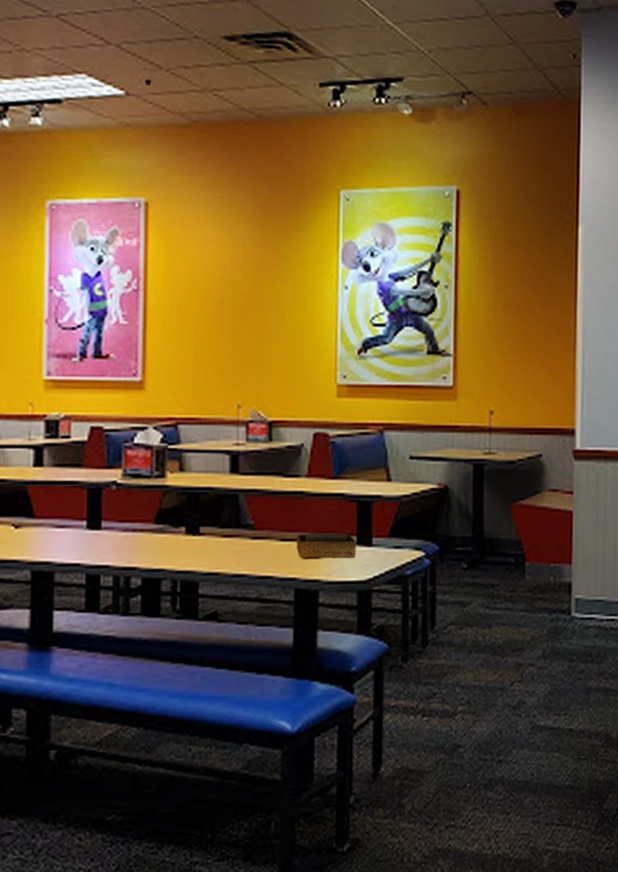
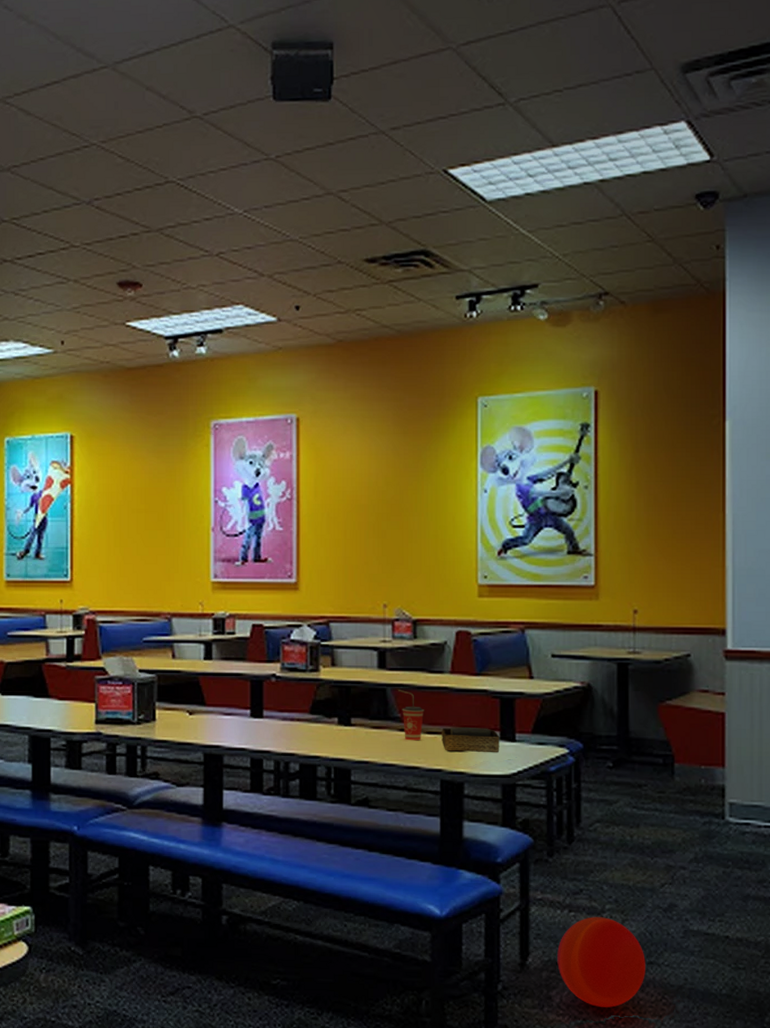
beverage cup: none [252,495,279,549] -> present [398,689,425,741]
ball: none [410,719,495,811] -> present [557,917,645,1008]

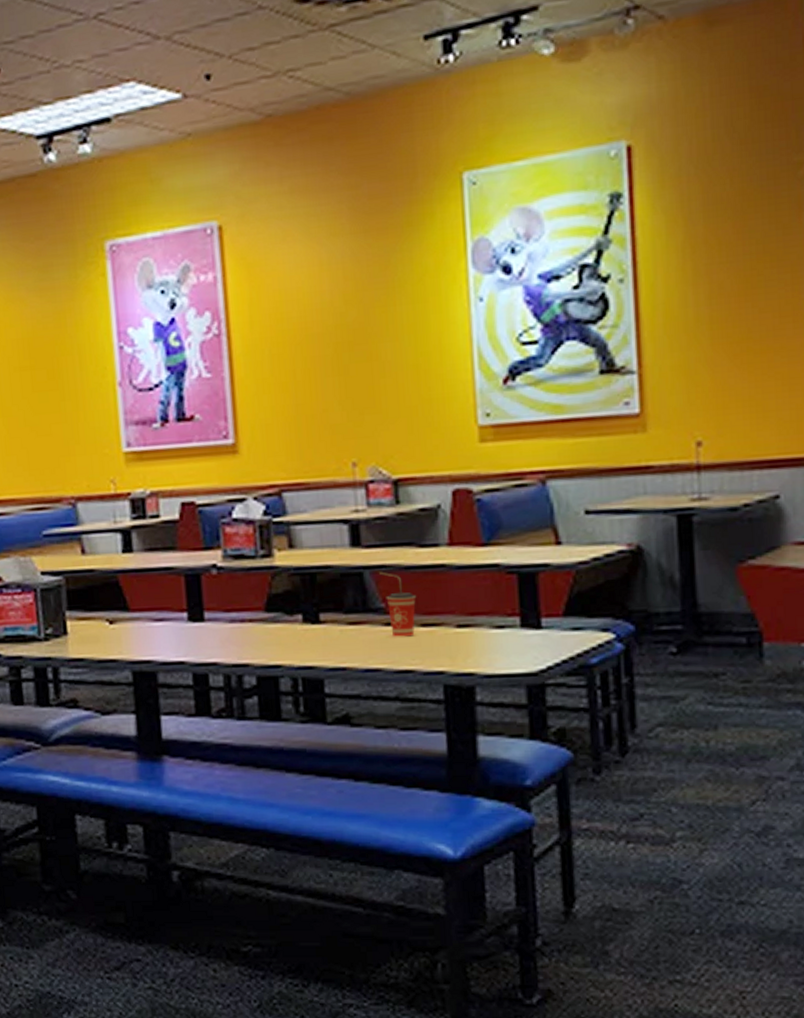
napkin holder: present [442,726,500,753] -> none [441,613,521,647]
ball: present [557,917,645,1008] -> none [613,848,735,962]

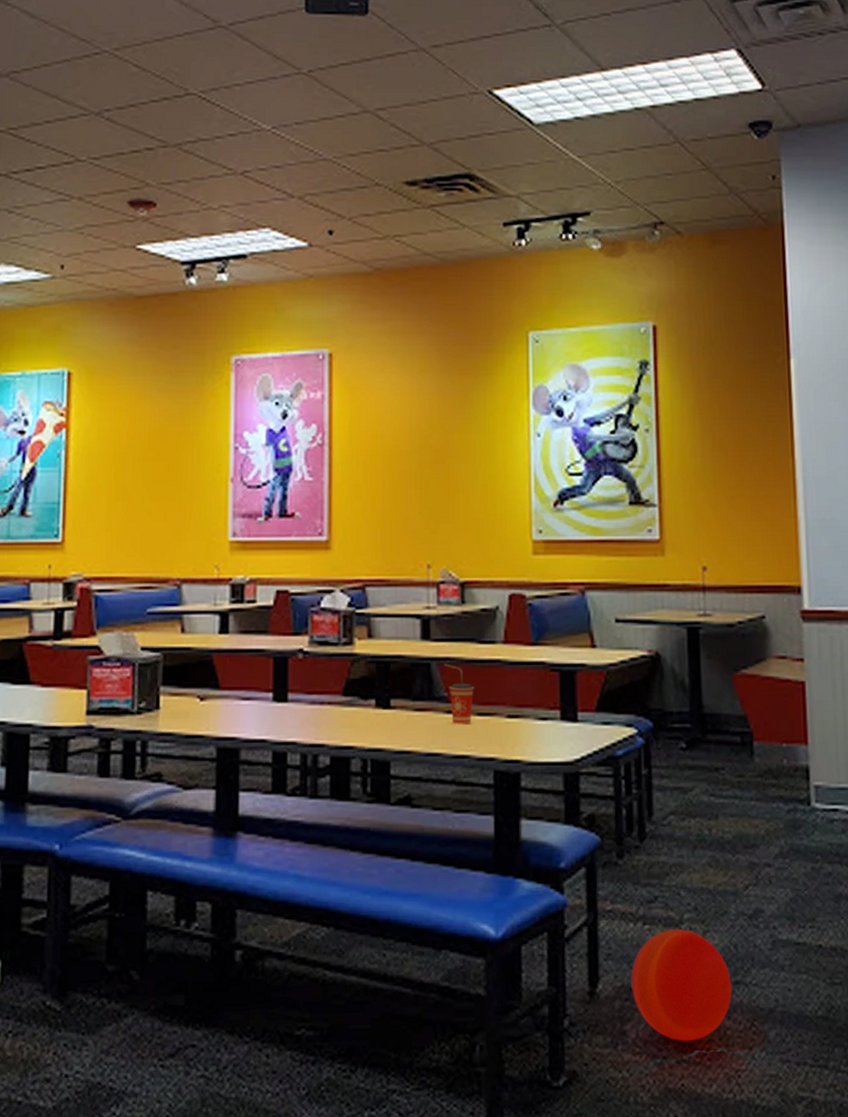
ball: none [613,848,735,962] -> present [631,929,732,1041]

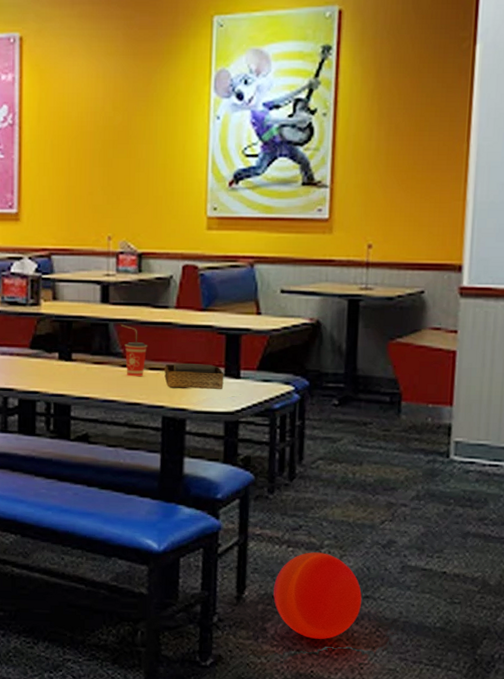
napkin holder: none [494,705,560,737] -> present [164,362,224,390]

